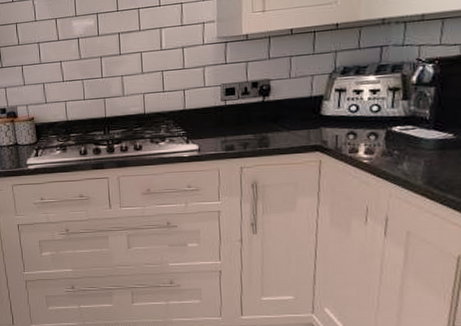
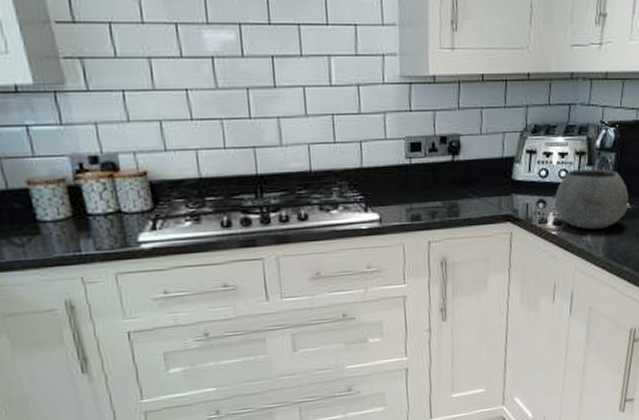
bowl: none [366,102,453,159] -> present [555,169,629,230]

